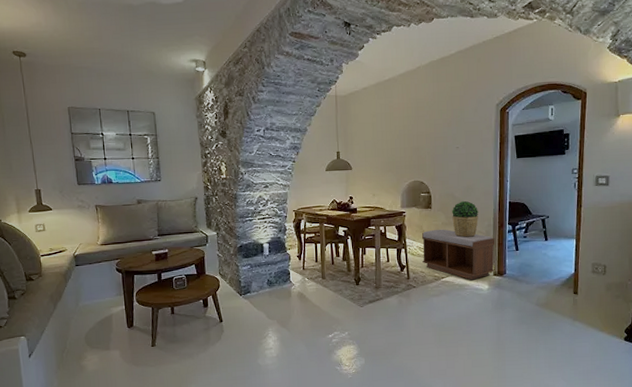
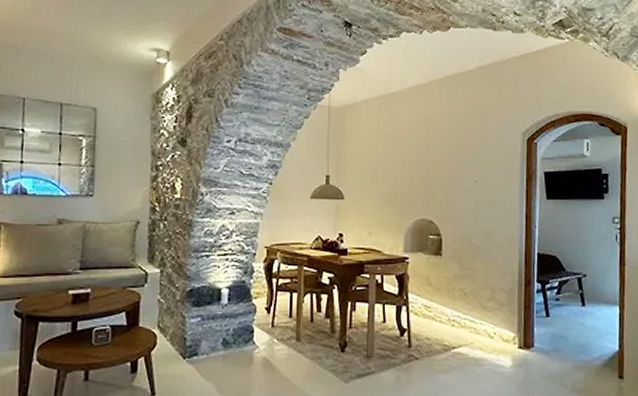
bench: present [422,229,495,280] -> none [428,283,521,353]
potted plant: present [452,200,479,238] -> none [467,248,501,296]

